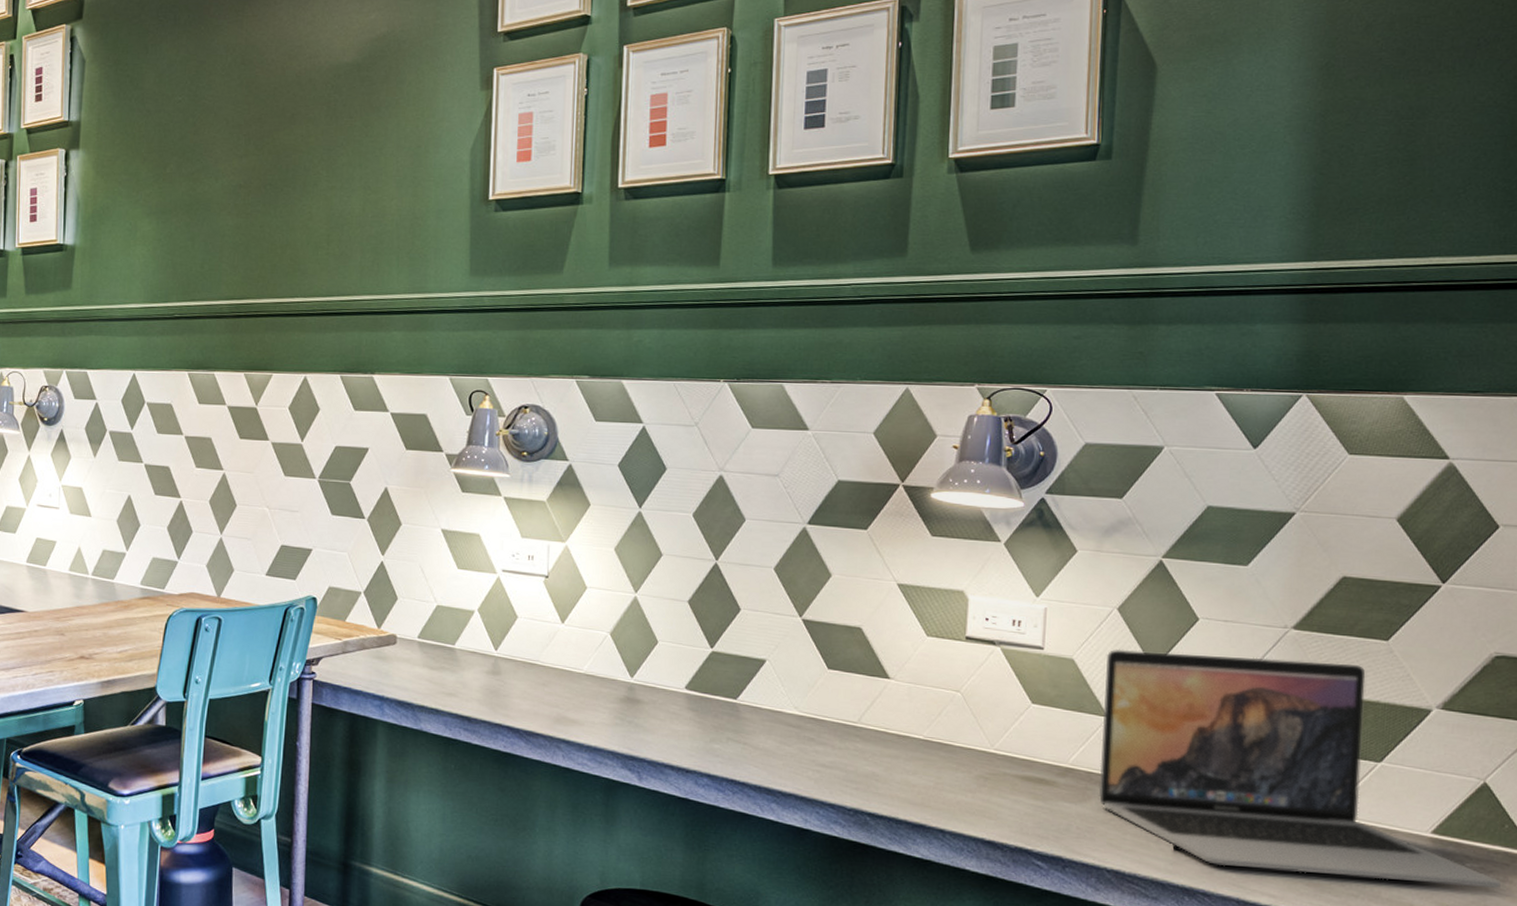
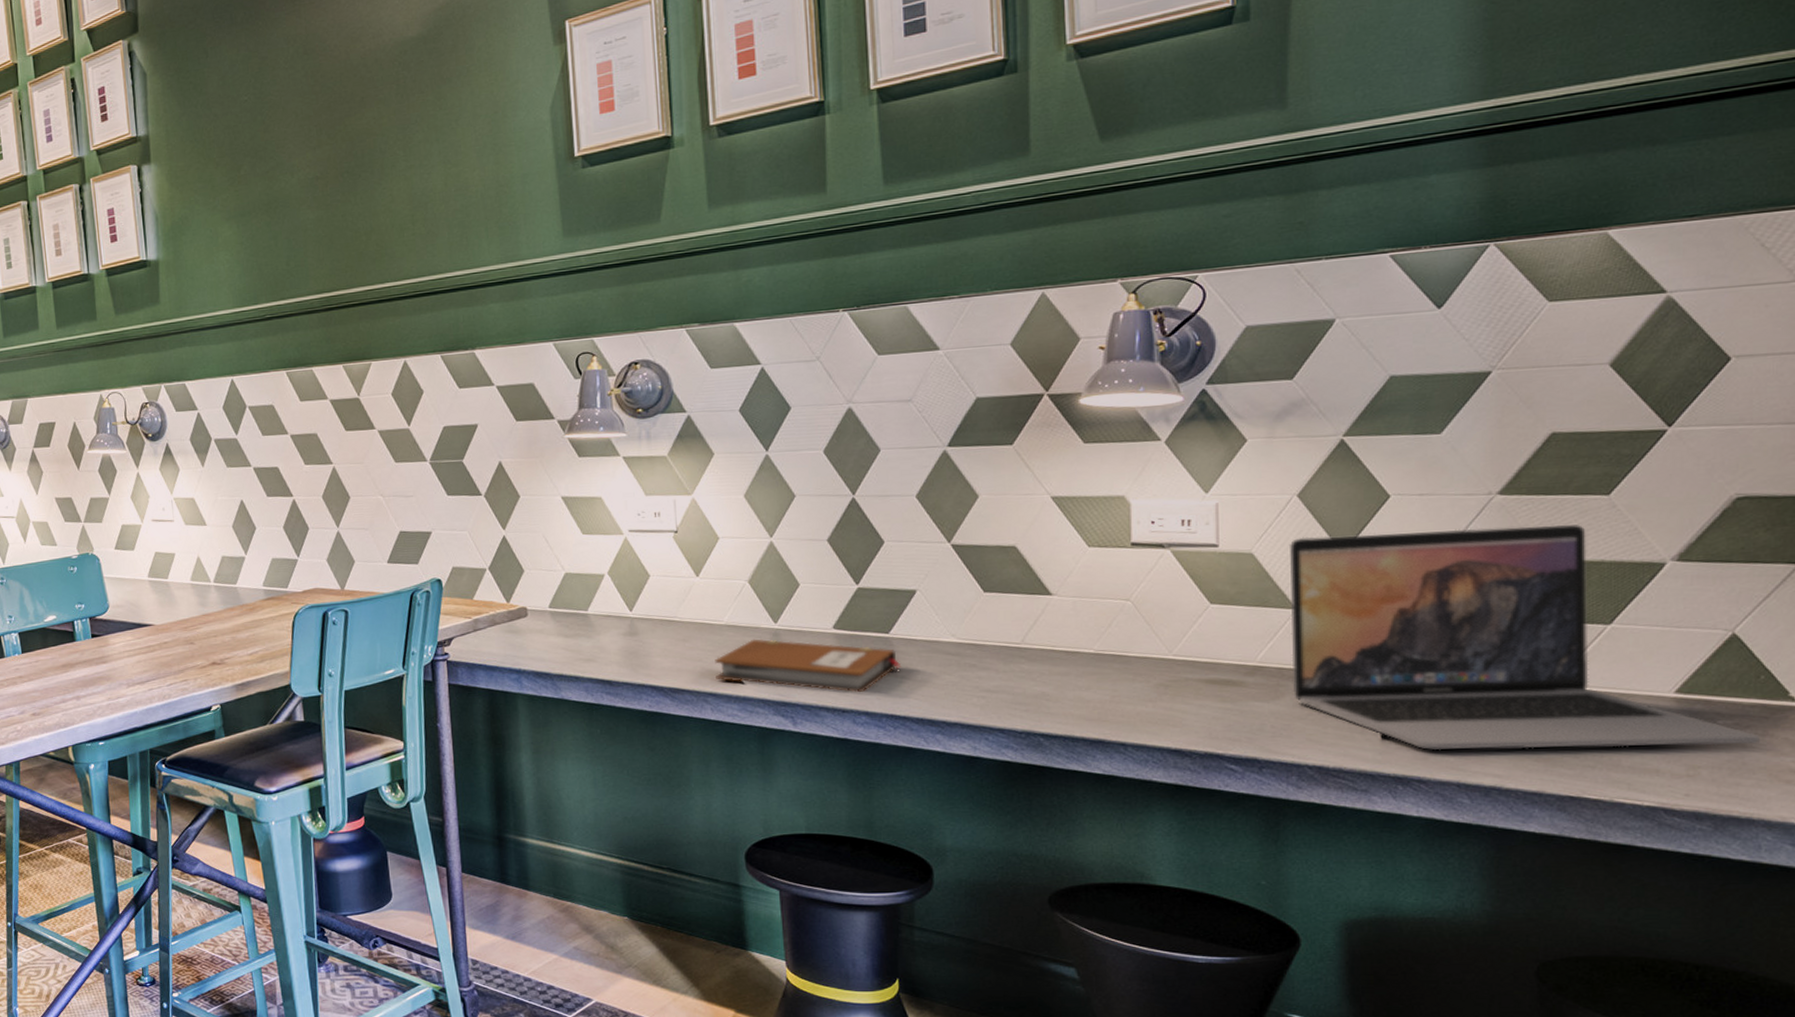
notebook: none [570,690,746,754] -> present [715,639,902,692]

